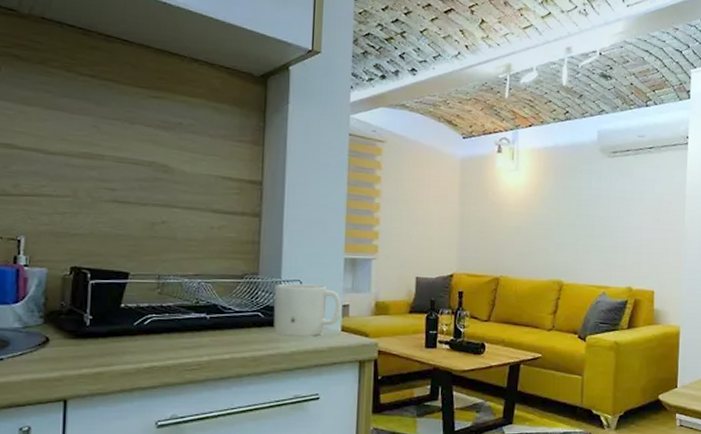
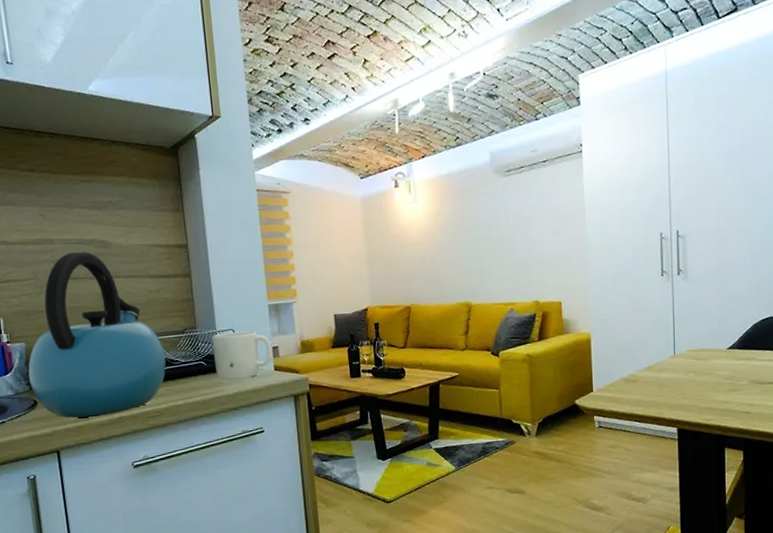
kettle: none [44,173,217,364] -> present [28,251,167,419]

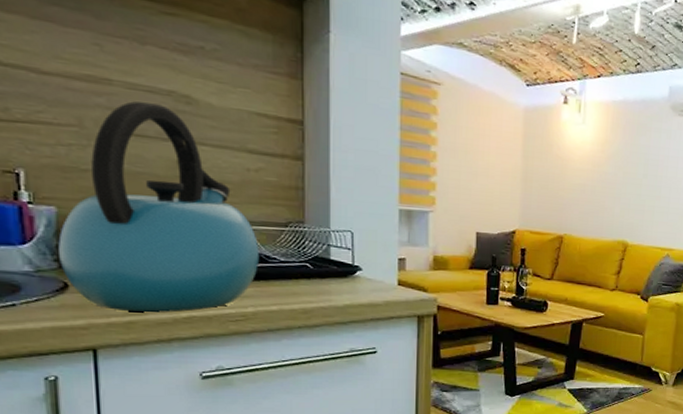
mug: present [211,331,273,381] -> none [323,233,398,291]

